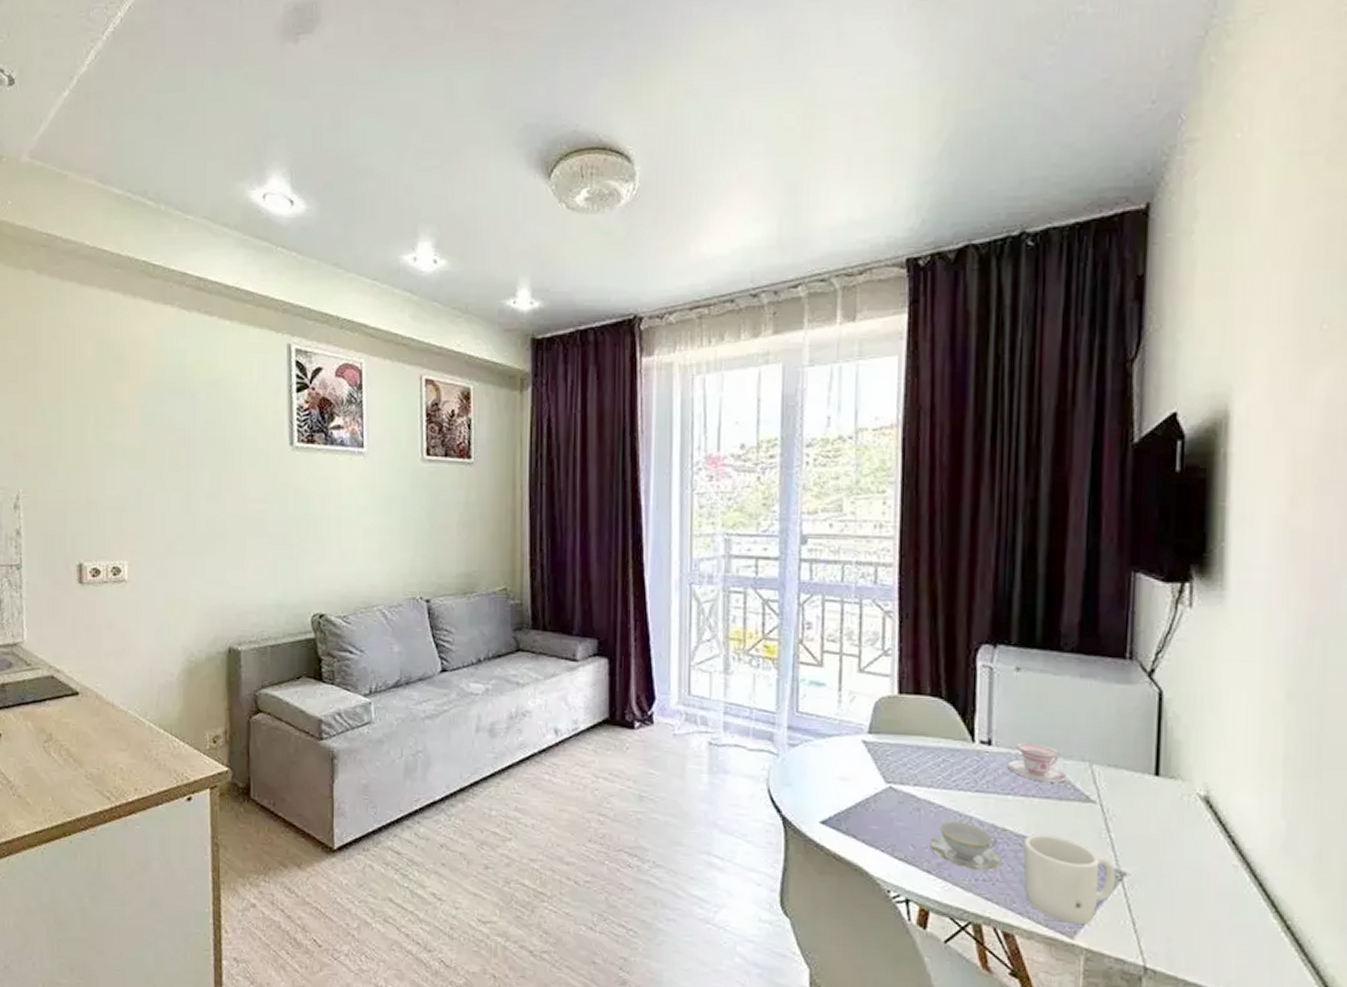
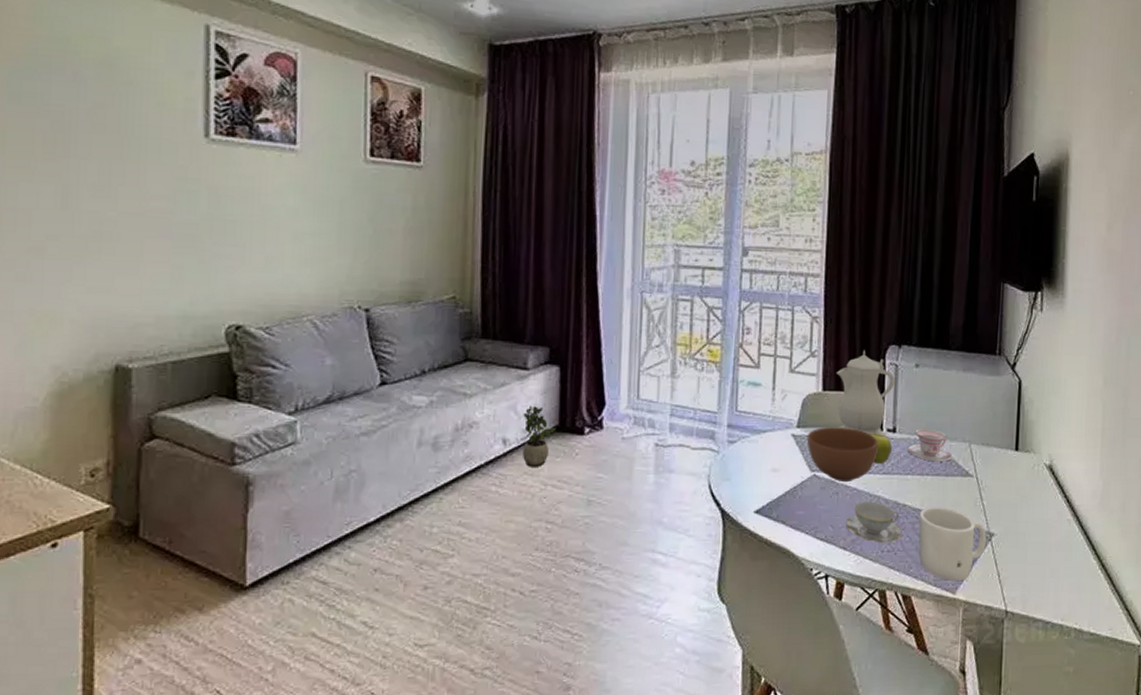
potted plant: none [573,696,607,759] -> present [523,405,557,467]
bowl: none [880,734,970,799] -> present [806,427,879,483]
teapot: none [914,650,989,749] -> present [836,350,895,437]
fruit: none [957,744,987,780] -> present [869,433,892,464]

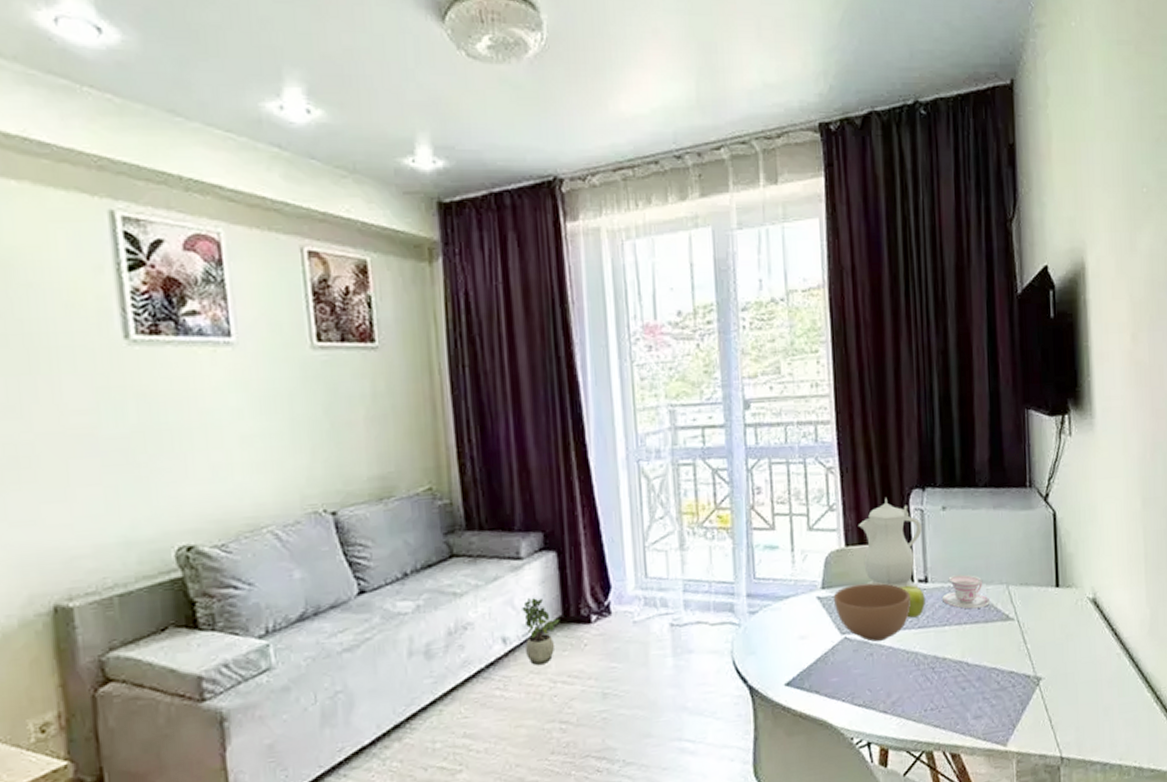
teacup: present [846,501,903,543] -> none [884,658,946,702]
mug: present [918,507,987,581] -> none [960,655,1035,733]

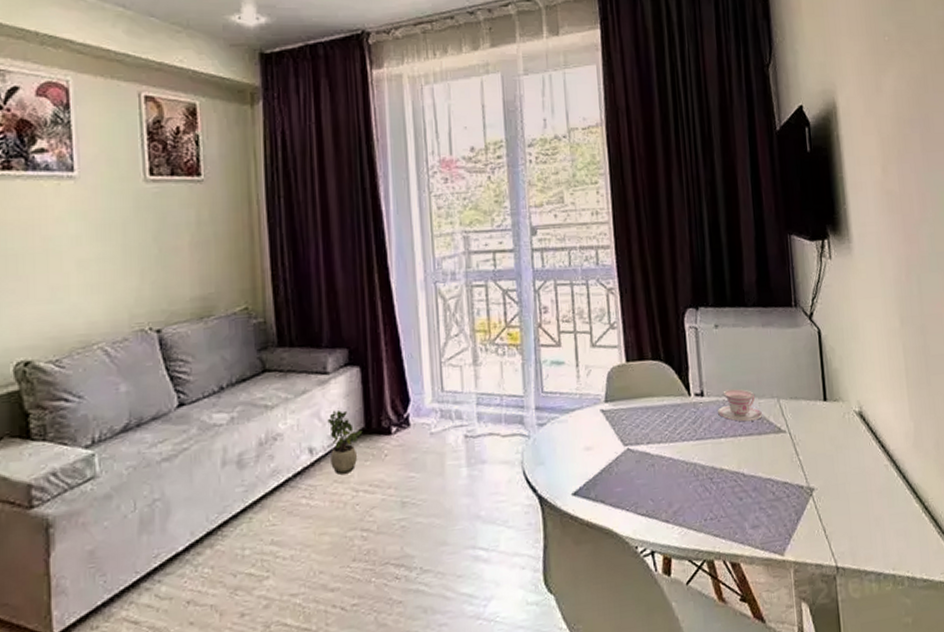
bowl: present [833,582,911,642] -> none [615,396,689,454]
teapot: present [858,498,922,588] -> none [637,316,697,402]
fruit: present [900,585,925,618] -> none [678,398,702,431]

